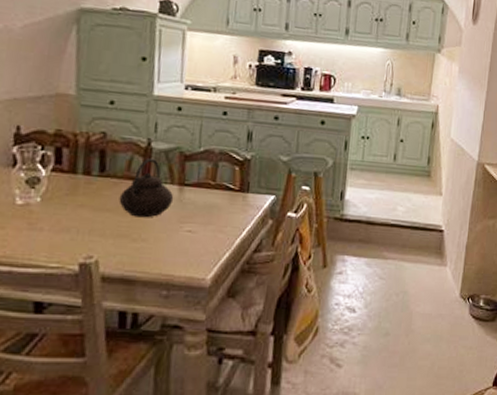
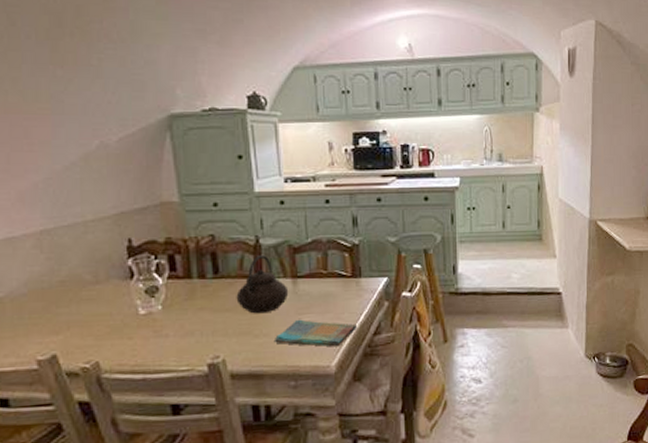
dish towel: none [151,227,238,260] -> present [273,319,357,347]

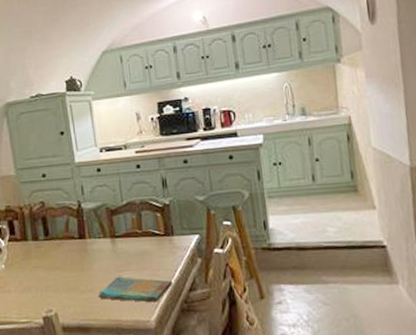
teapot: present [236,255,289,314] -> none [64,218,109,272]

